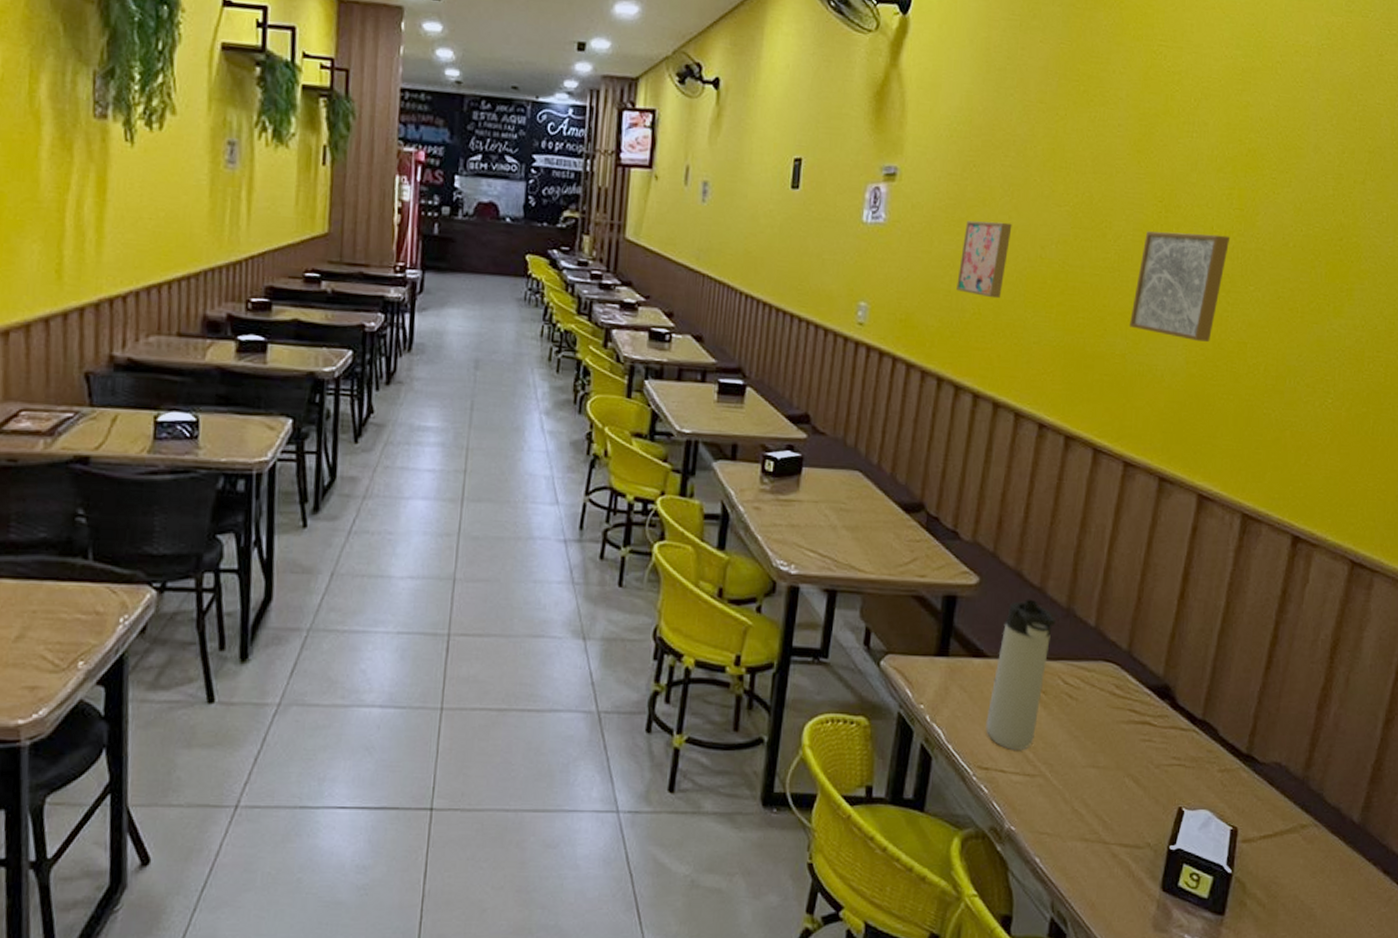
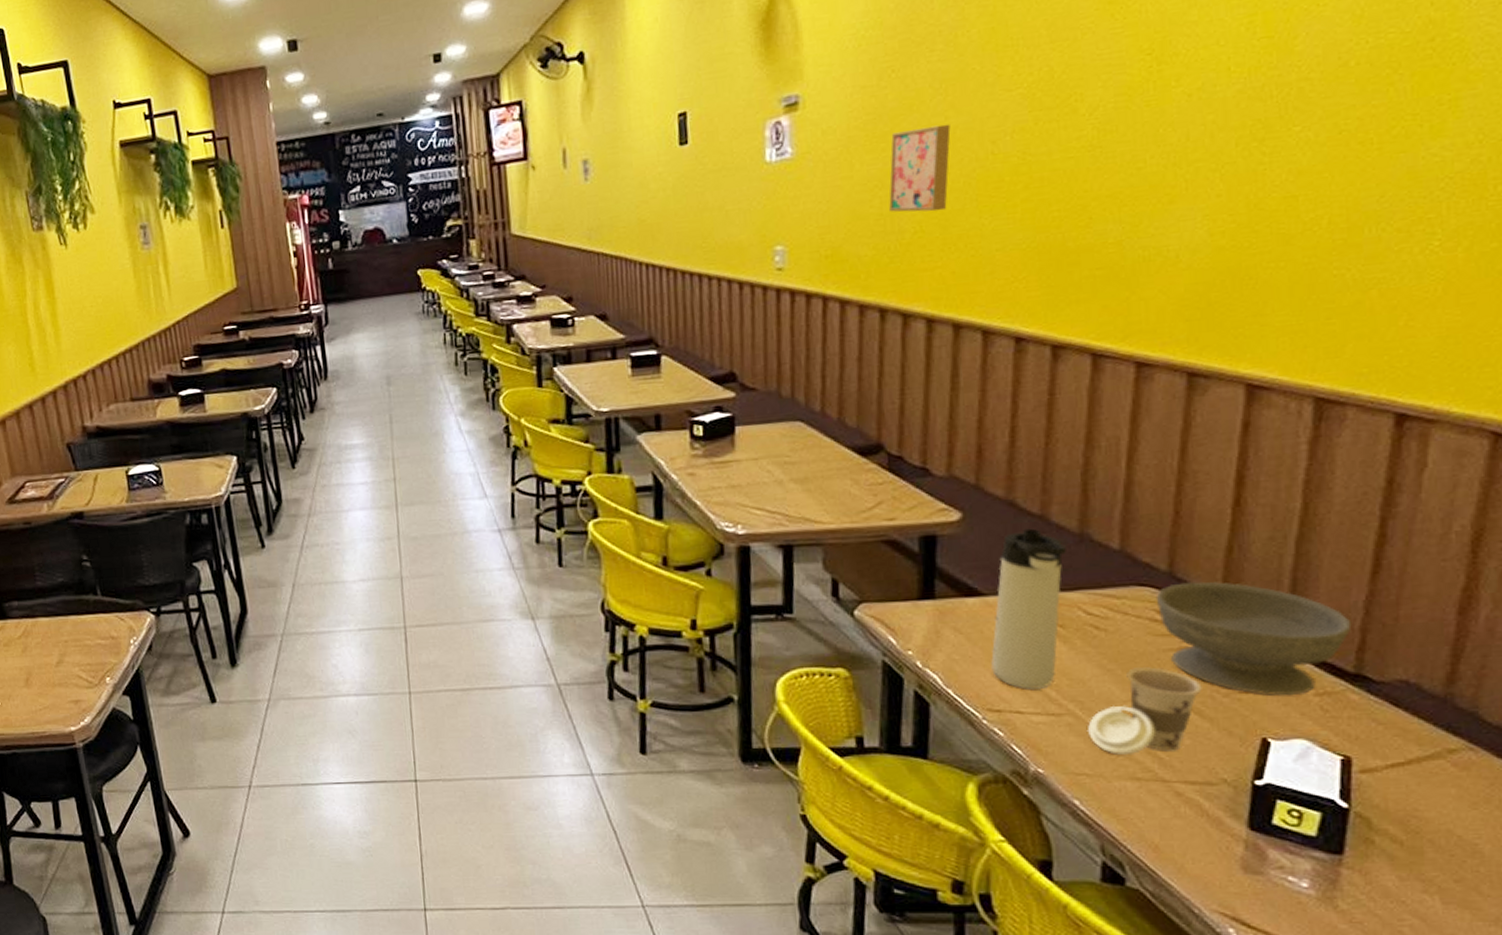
cup: none [1052,736,1141,816] -> present [1086,667,1202,755]
bowl: none [1116,662,1249,771] -> present [1155,581,1352,696]
wall art: present [1129,231,1231,342] -> none [1122,73,1258,209]

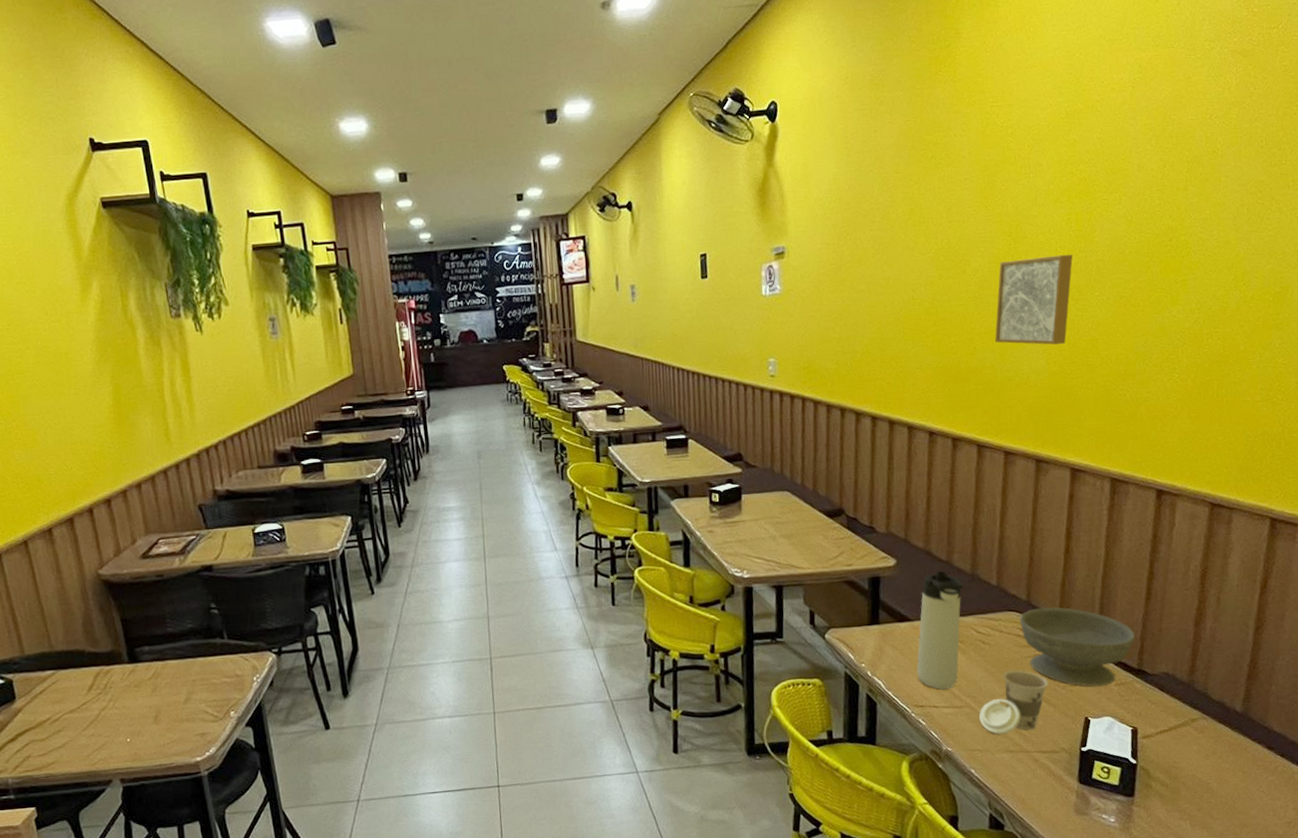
wall art: present [889,123,951,213] -> none [846,275,886,338]
wall art: none [1122,73,1258,209] -> present [994,254,1073,345]

